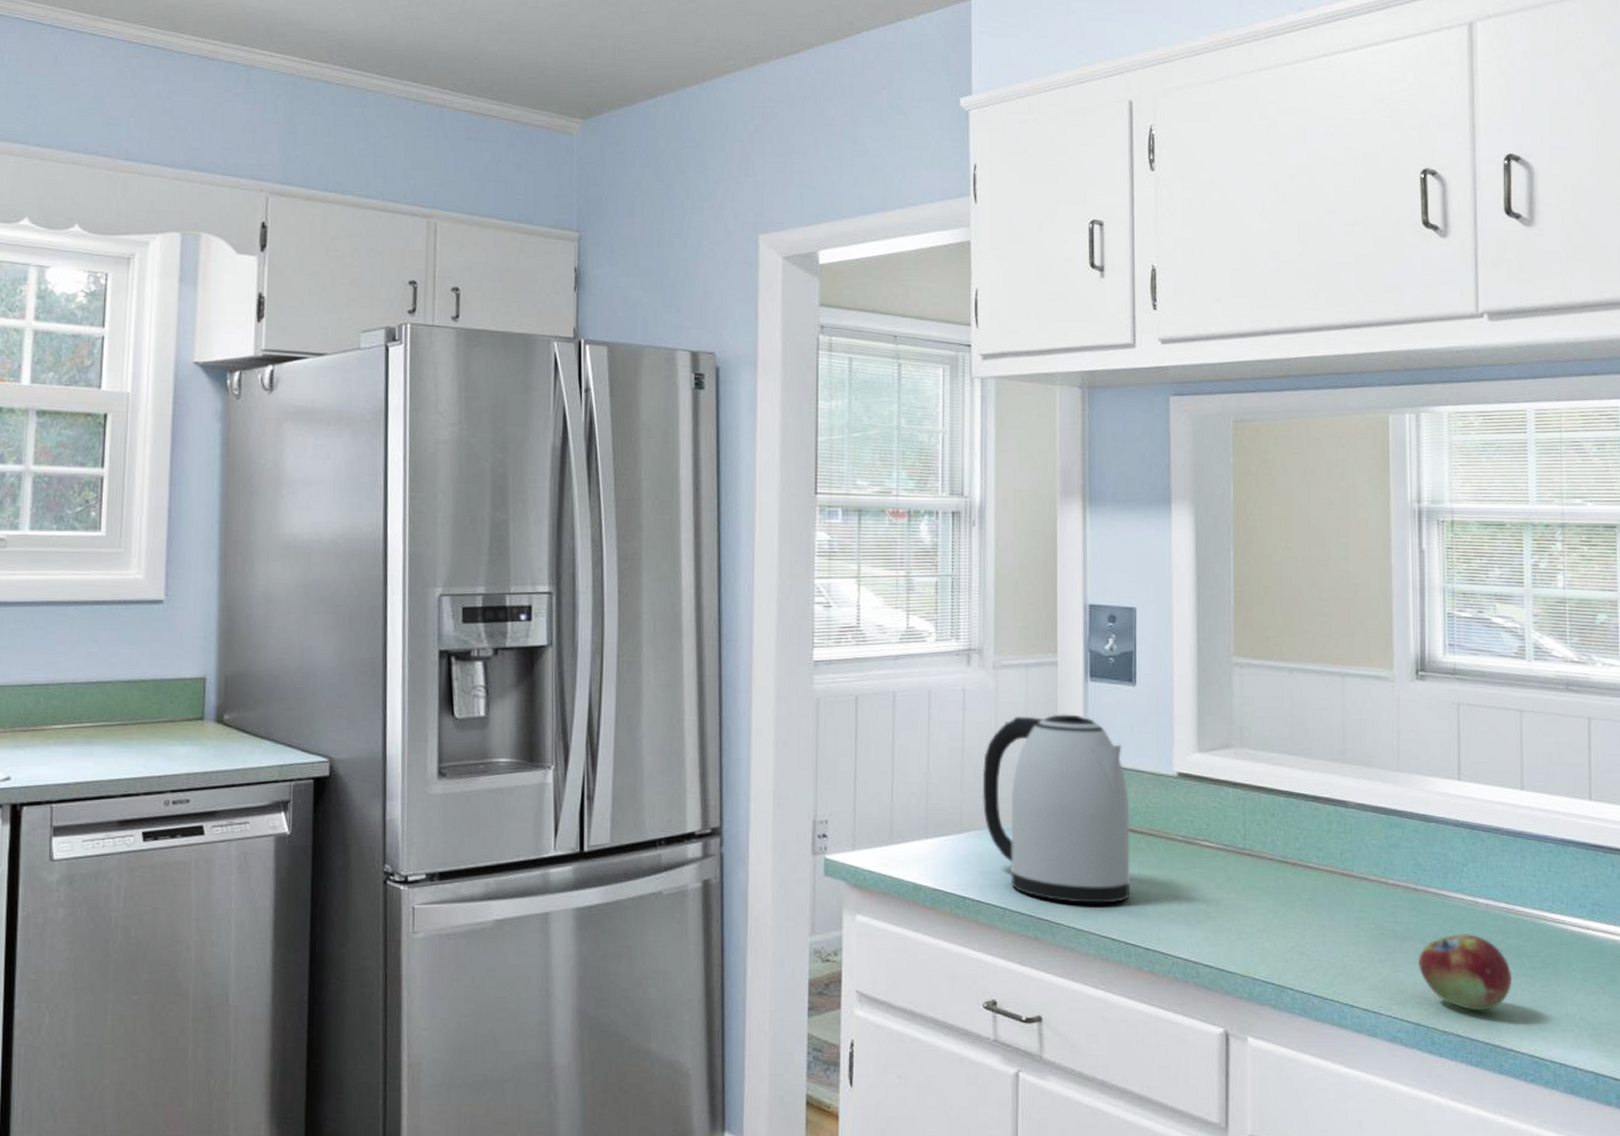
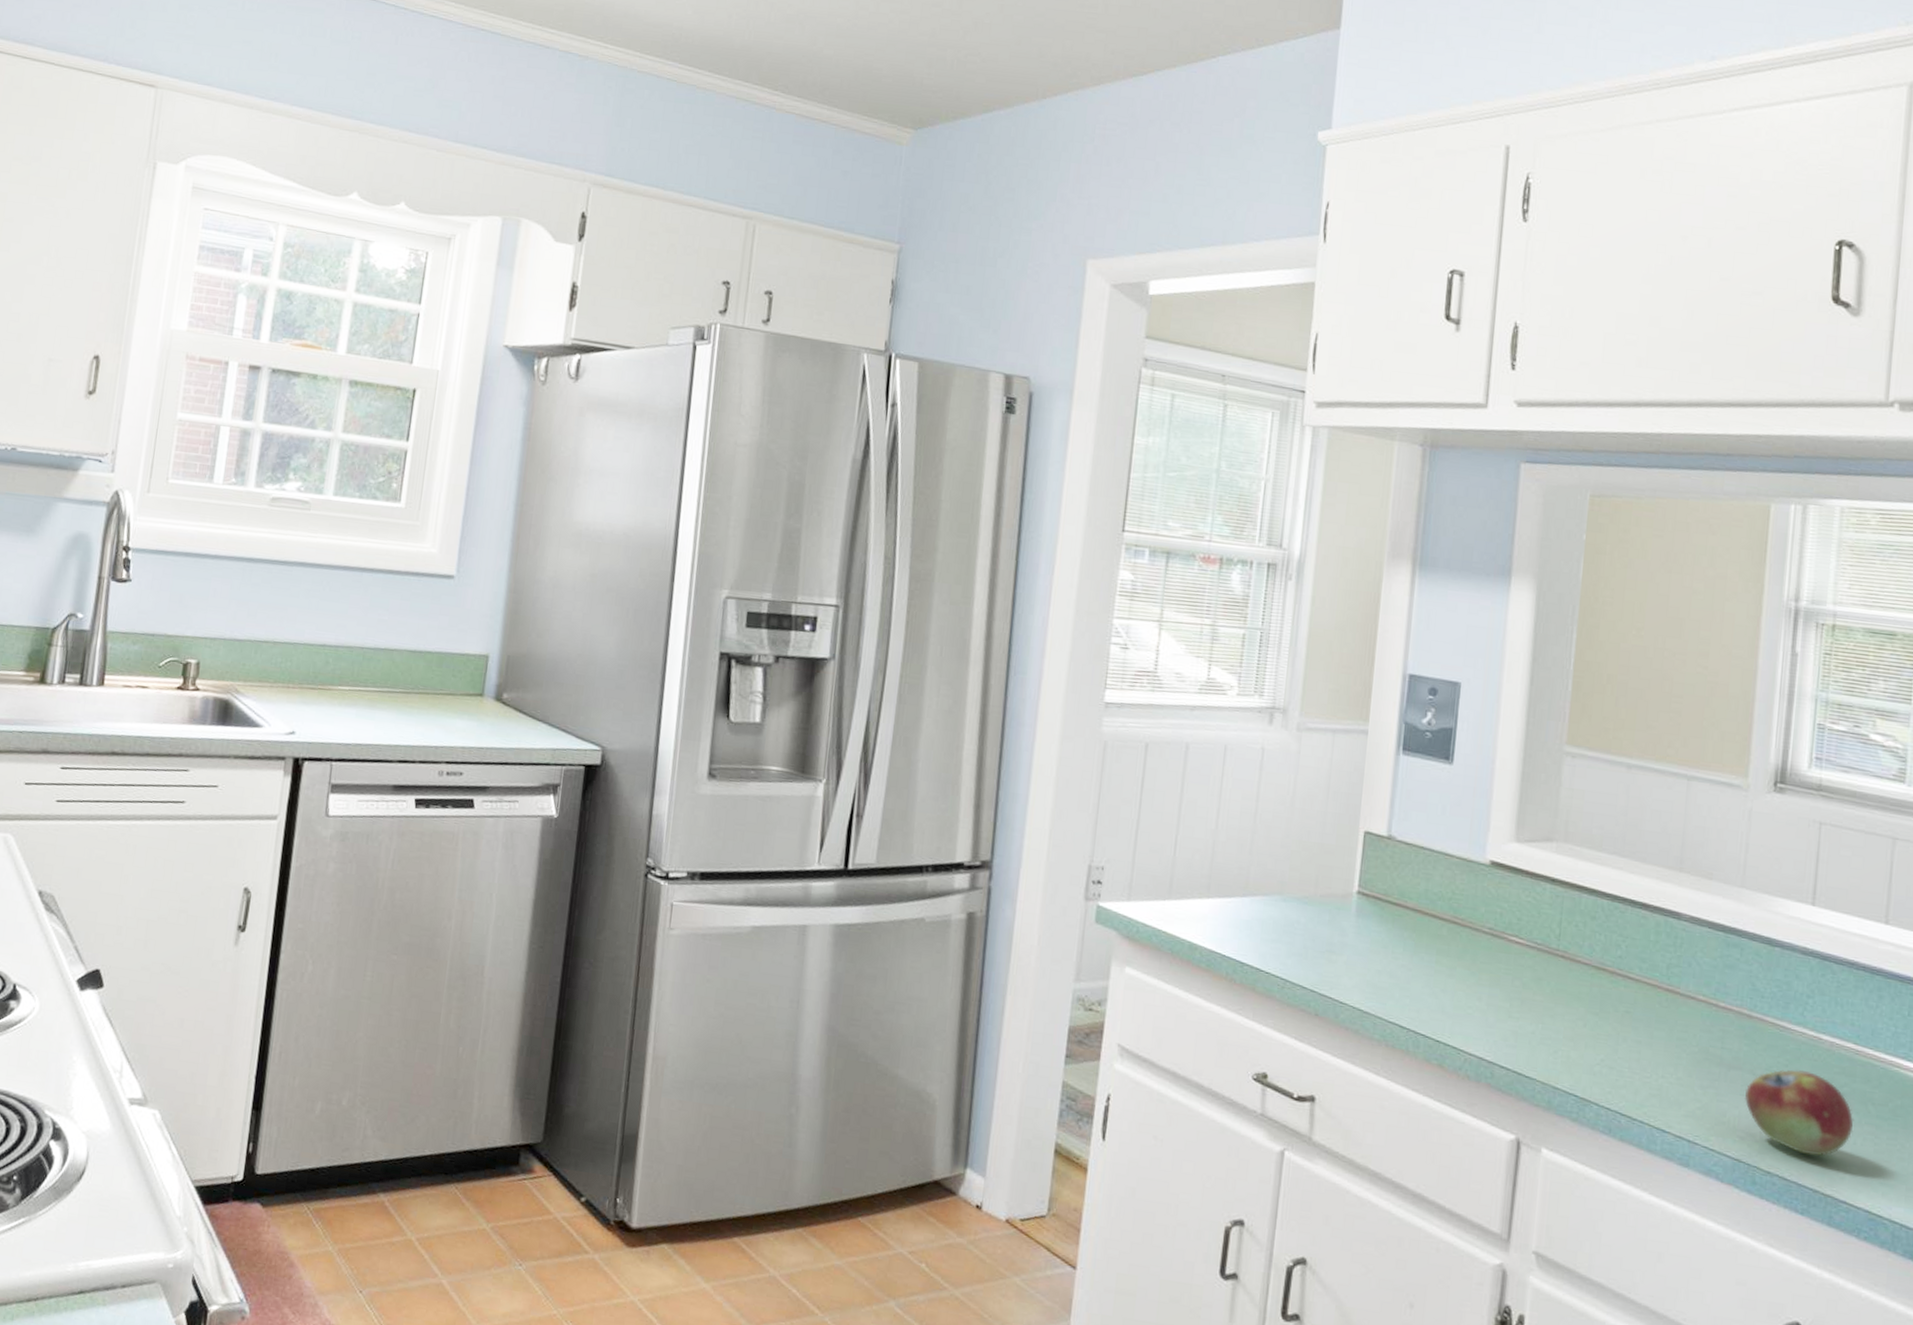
kettle: present [982,714,1131,904] -> none [1271,783,1434,989]

